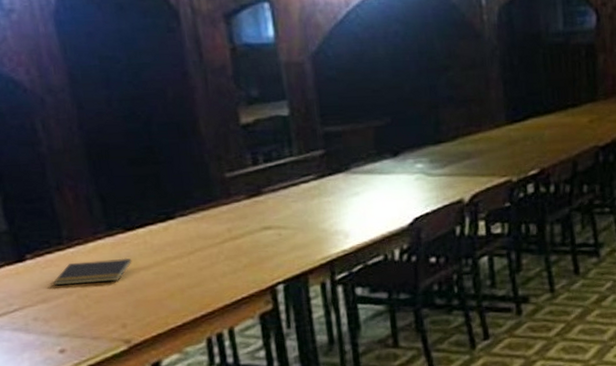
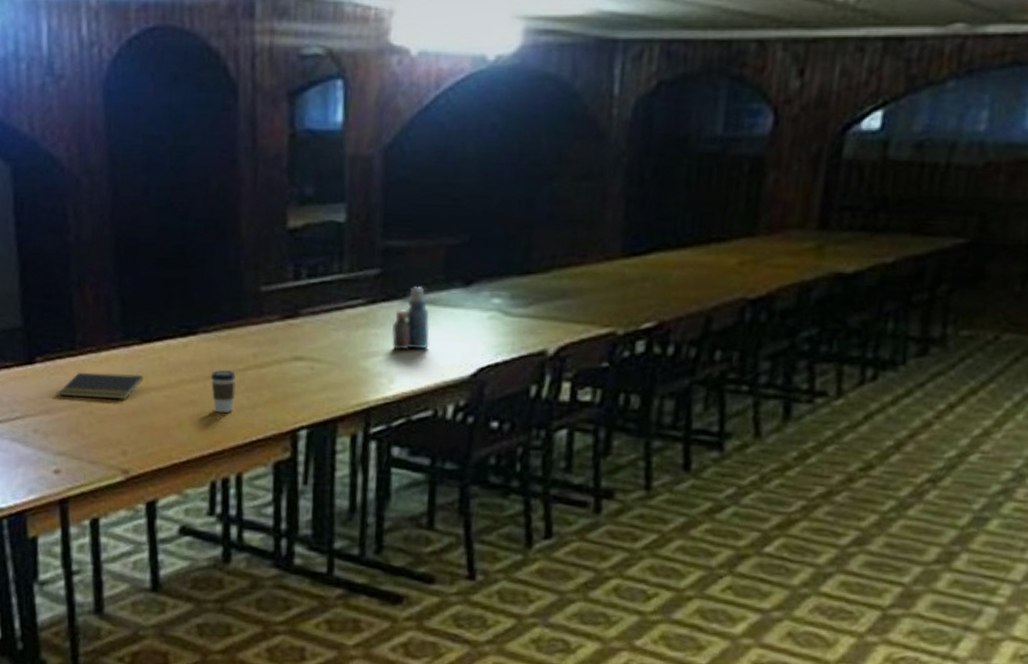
coffee cup: none [192,245,218,281] -> present [210,370,236,414]
bottle: none [341,161,372,213] -> present [392,287,430,352]

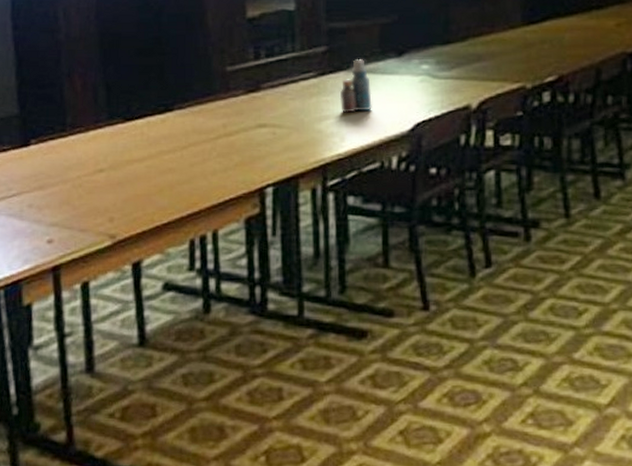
notepad: present [59,372,144,400] -> none [52,148,127,173]
coffee cup: present [210,370,236,414] -> none [186,140,208,178]

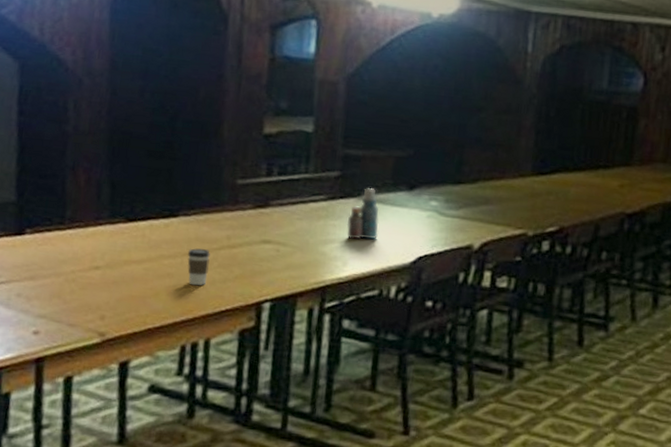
coffee cup: none [186,140,208,178] -> present [187,248,210,286]

